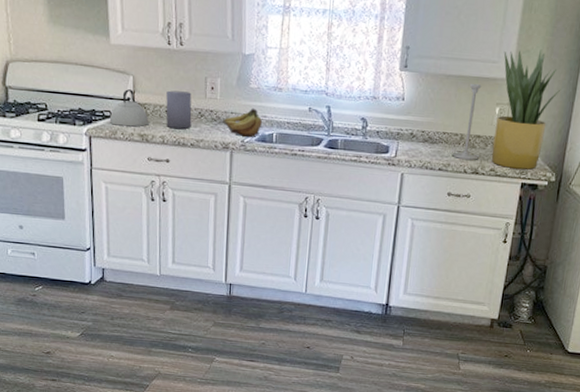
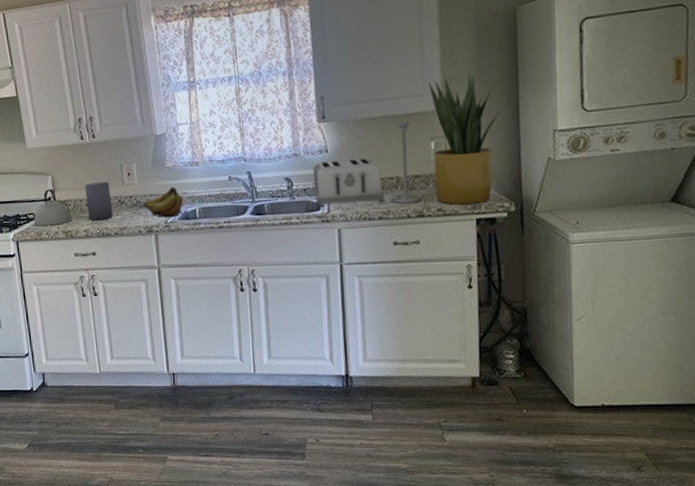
toaster: none [384,108,449,155] -> present [313,158,384,207]

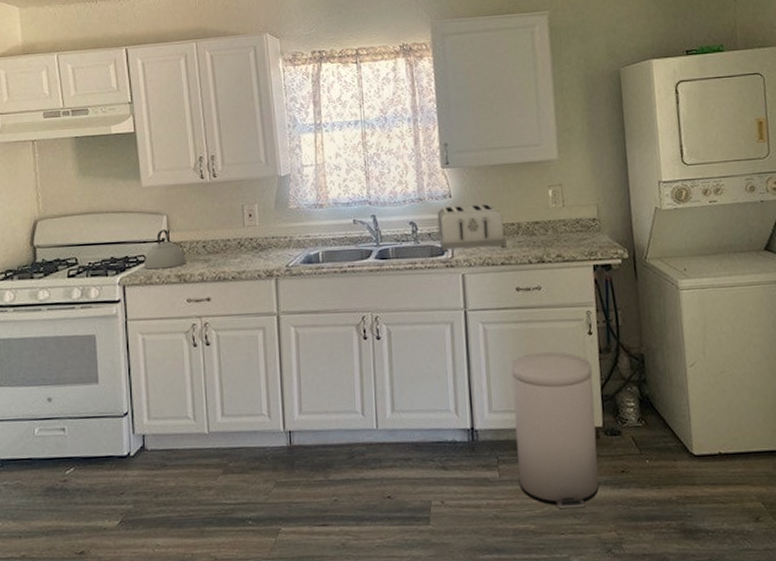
canister: present [85,182,113,221] -> none [202,223,231,264]
fruit: present [142,186,183,217] -> none [263,229,306,261]
pedal bin: none [387,305,474,453] -> present [511,352,600,511]
candlestick: present [390,122,421,204] -> none [512,170,541,250]
planter: present [428,73,503,205] -> none [544,126,613,251]

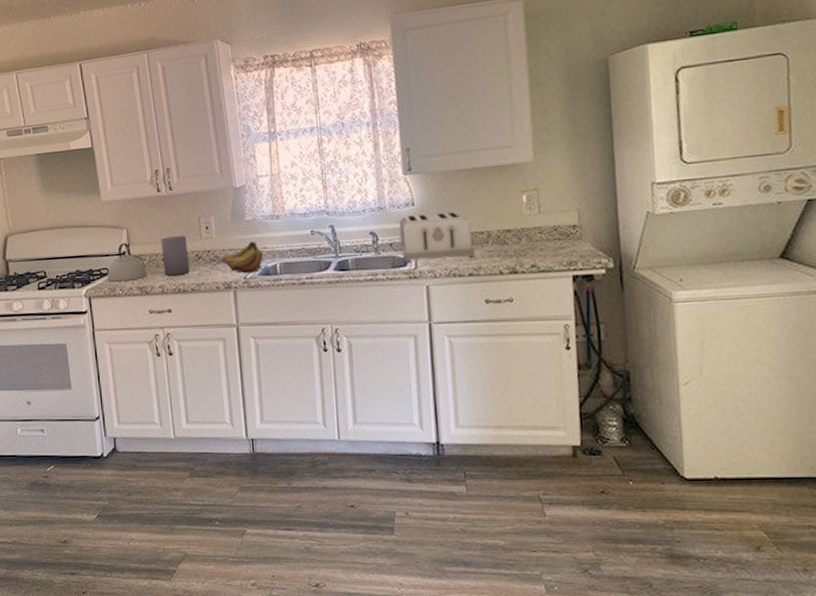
canister: none [202,223,231,264] -> present [161,236,190,277]
fruit: none [263,229,306,261] -> present [220,241,263,273]
pedal bin: present [511,352,600,511] -> none [480,367,576,528]

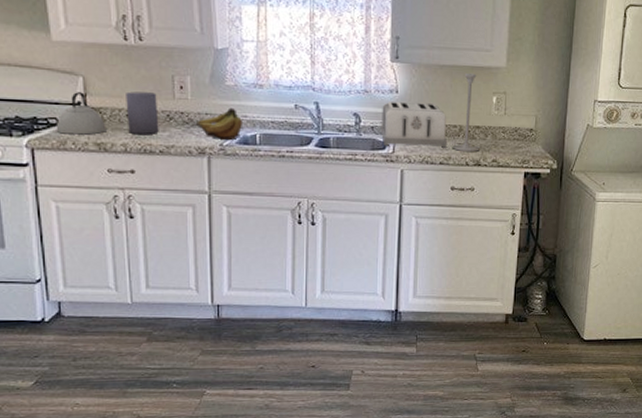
candlestick: none [481,174,514,260] -> present [452,74,480,152]

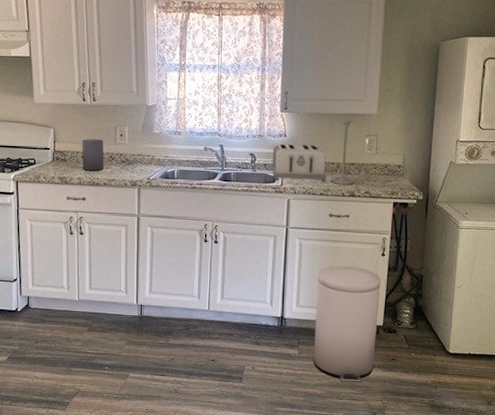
kettle: present [56,92,106,135] -> none [33,140,68,171]
fruit: present [195,107,242,140] -> none [130,150,164,175]
pedal bin: none [433,248,510,381] -> present [313,266,381,383]

